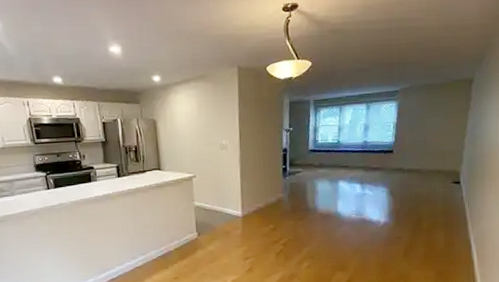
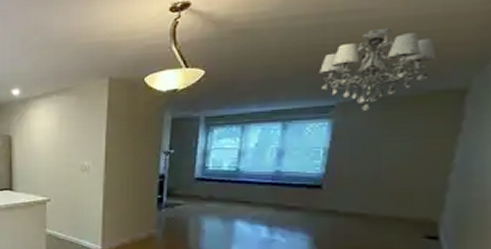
chandelier: none [388,34,456,95] -> present [318,28,437,112]

